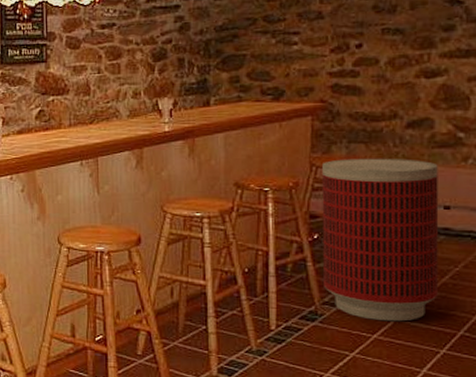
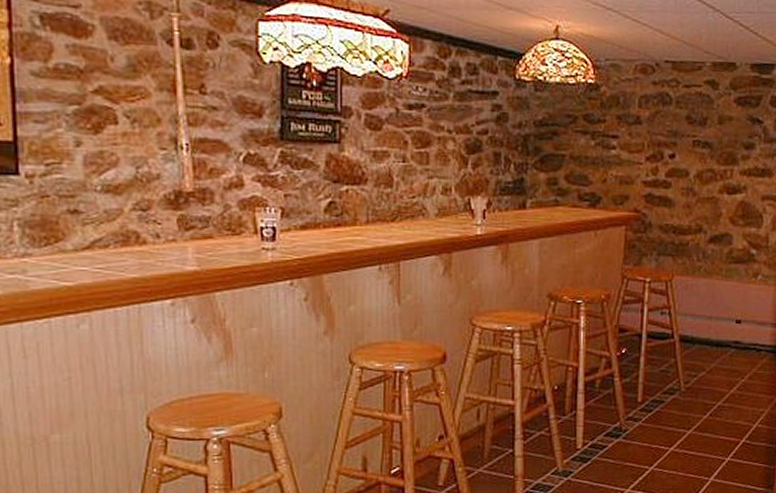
trash can: present [321,158,439,322] -> none [629,271,733,434]

